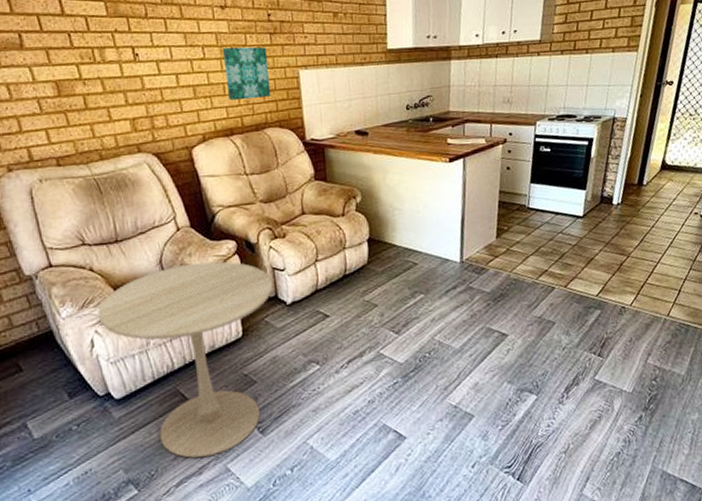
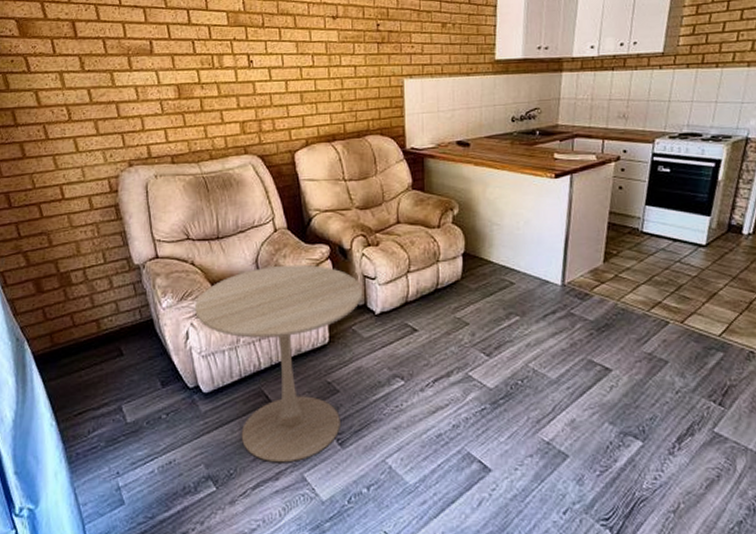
wall art: present [222,46,271,101] -> none [330,55,375,108]

